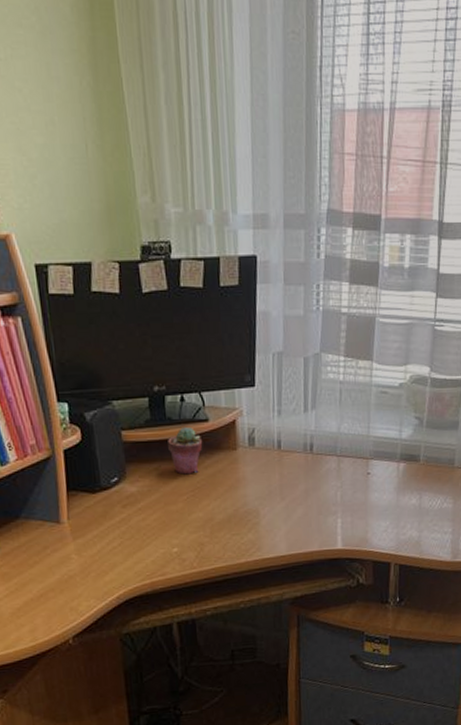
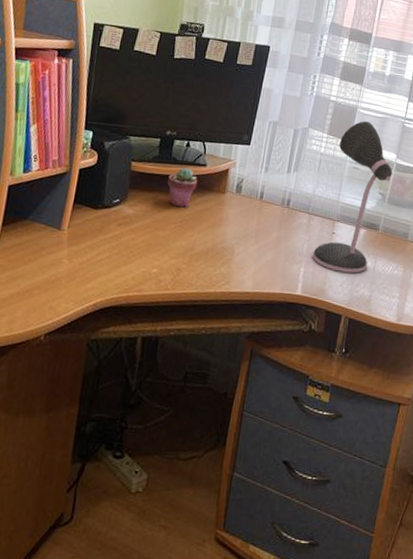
desk lamp: none [347,332,428,516] -> present [311,121,393,273]

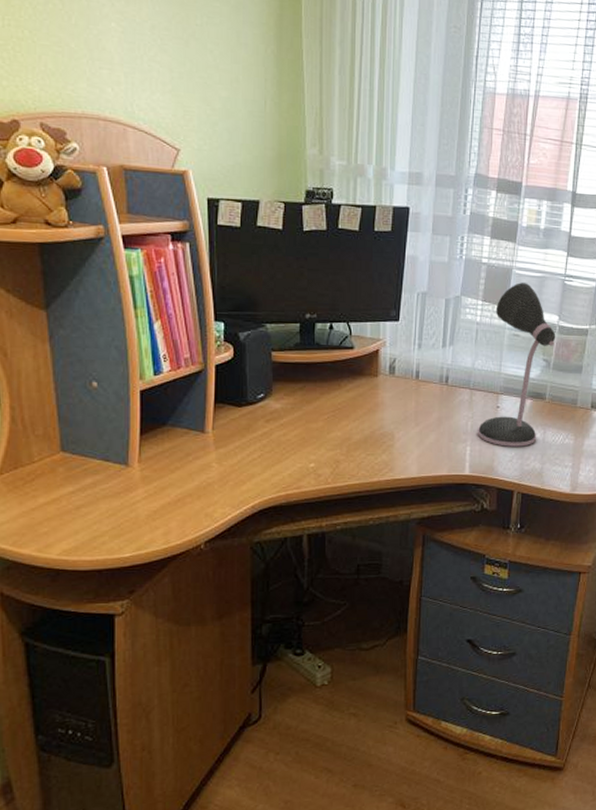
potted succulent: present [168,167,198,208] -> none [314,352,347,396]

